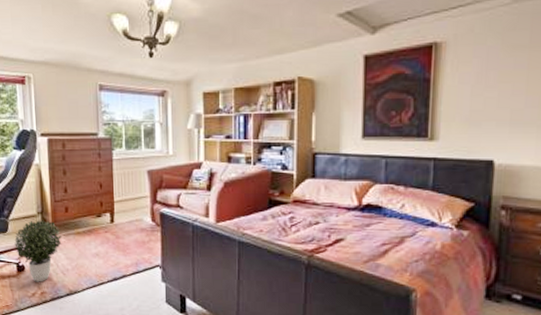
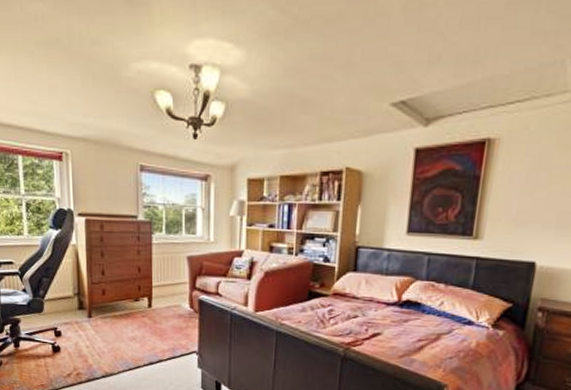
potted plant: present [14,220,62,282] -> none [50,301,98,364]

